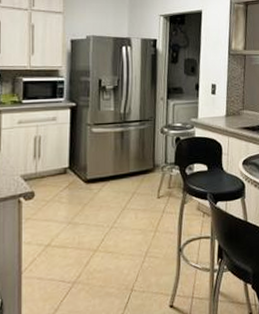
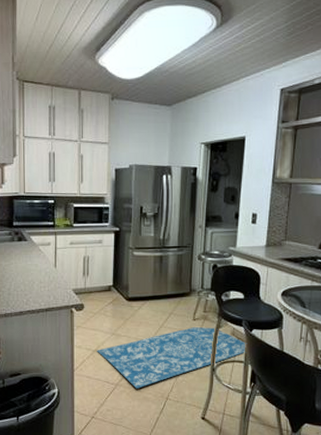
rug: none [50,204,213,284] -> present [97,327,247,389]

